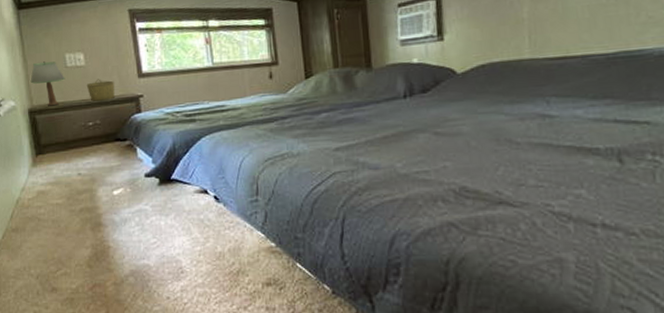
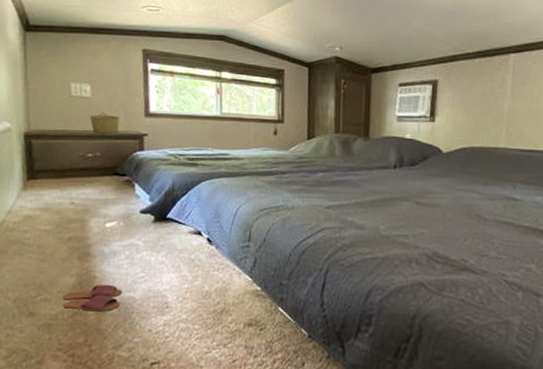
table lamp: present [30,61,66,106] -> none [29,87,68,133]
slippers: none [81,253,137,282] -> present [63,284,123,312]

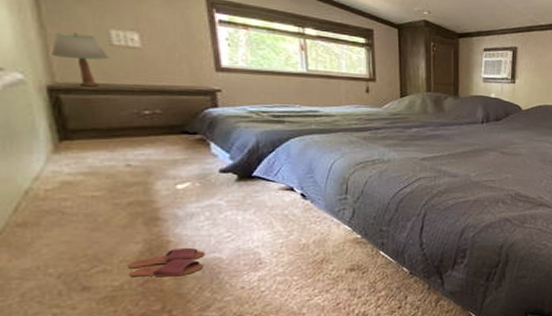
table lamp: none [29,87,68,133] -> present [51,33,110,87]
basket: present [90,112,119,135] -> none [142,65,183,91]

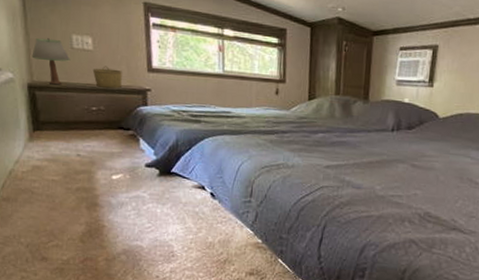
slippers: present [128,247,205,277] -> none [73,233,130,259]
basket: none [142,65,183,91] -> present [92,66,122,89]

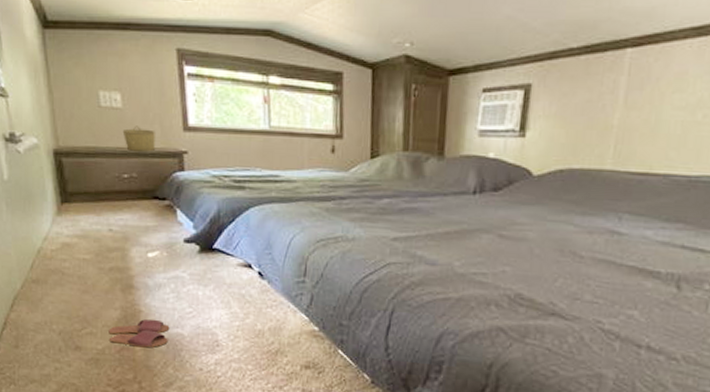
table lamp: present [31,38,71,85] -> none [56,96,98,150]
slippers: none [73,233,130,259] -> present [109,318,170,348]

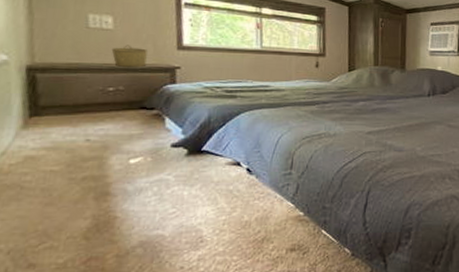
slippers: present [109,318,170,348] -> none [74,223,149,255]

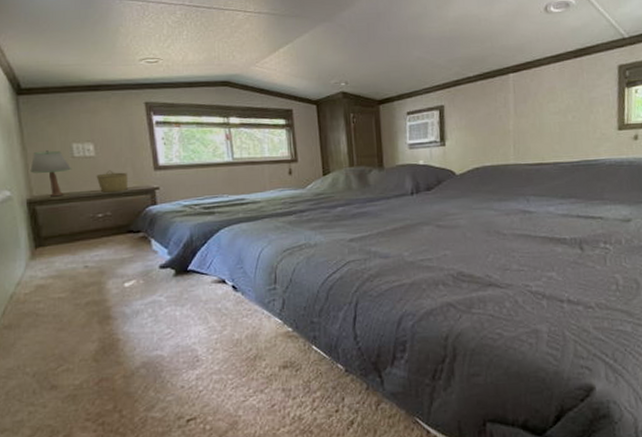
table lamp: none [34,18,85,66] -> present [30,150,72,197]

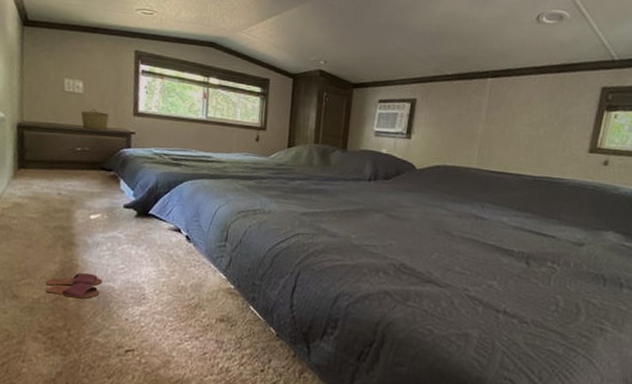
table lamp: present [30,150,72,197] -> none [24,81,61,126]
slippers: none [86,345,149,376] -> present [45,272,103,299]

